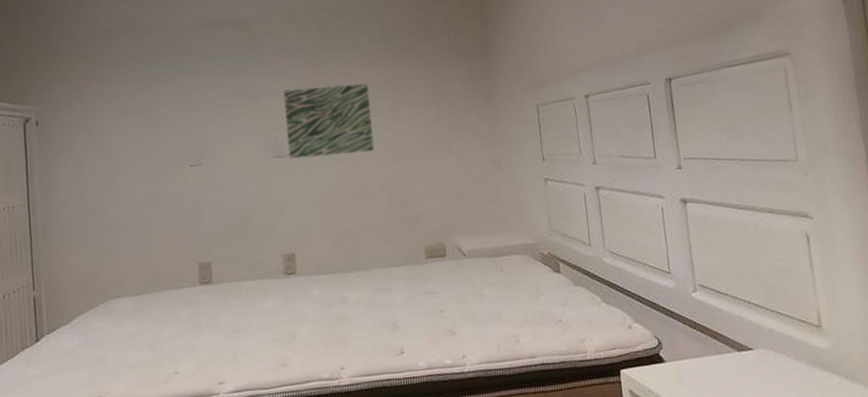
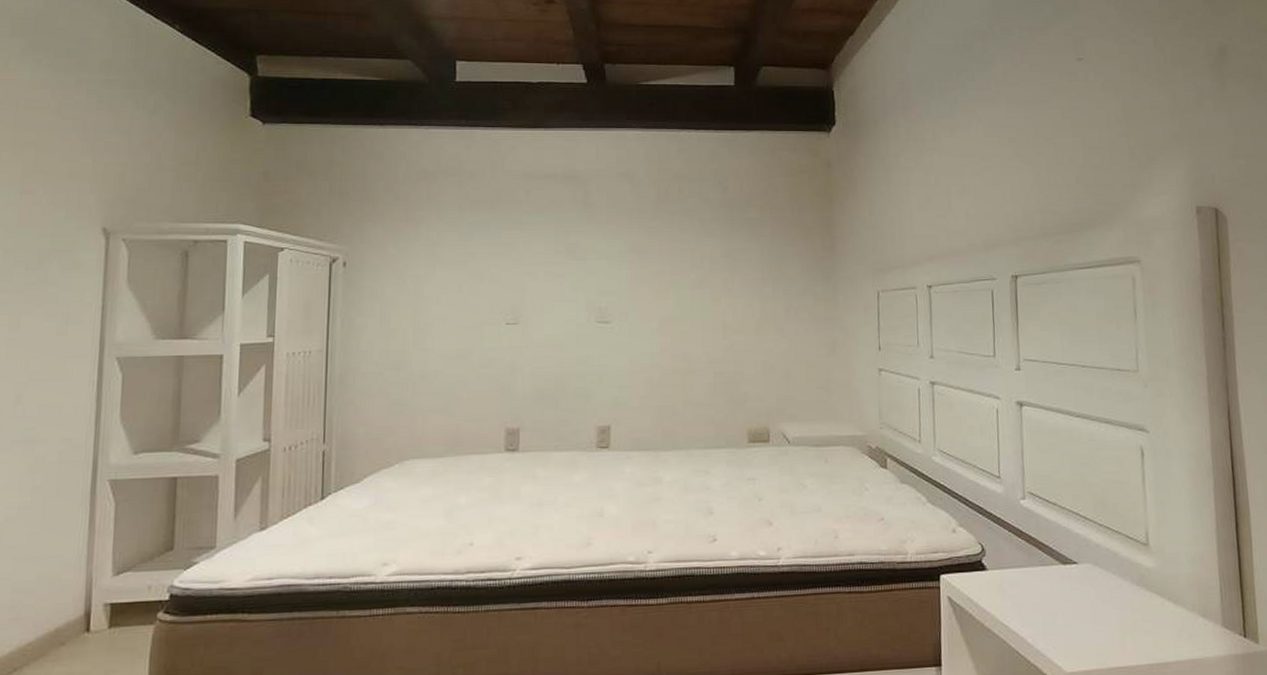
wall art: present [283,84,375,159] -> none [612,251,704,327]

